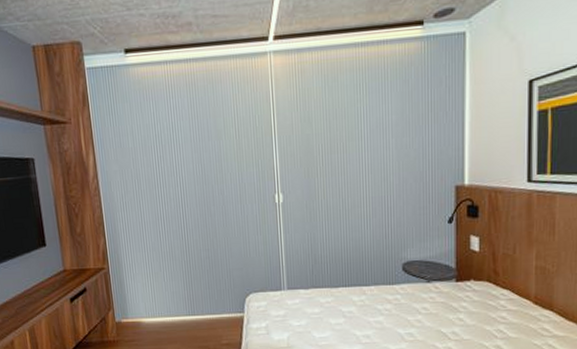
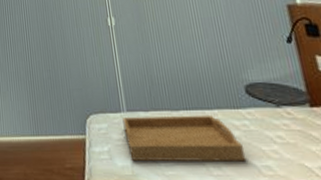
serving tray: none [282,292,392,334] -> present [122,116,245,162]

